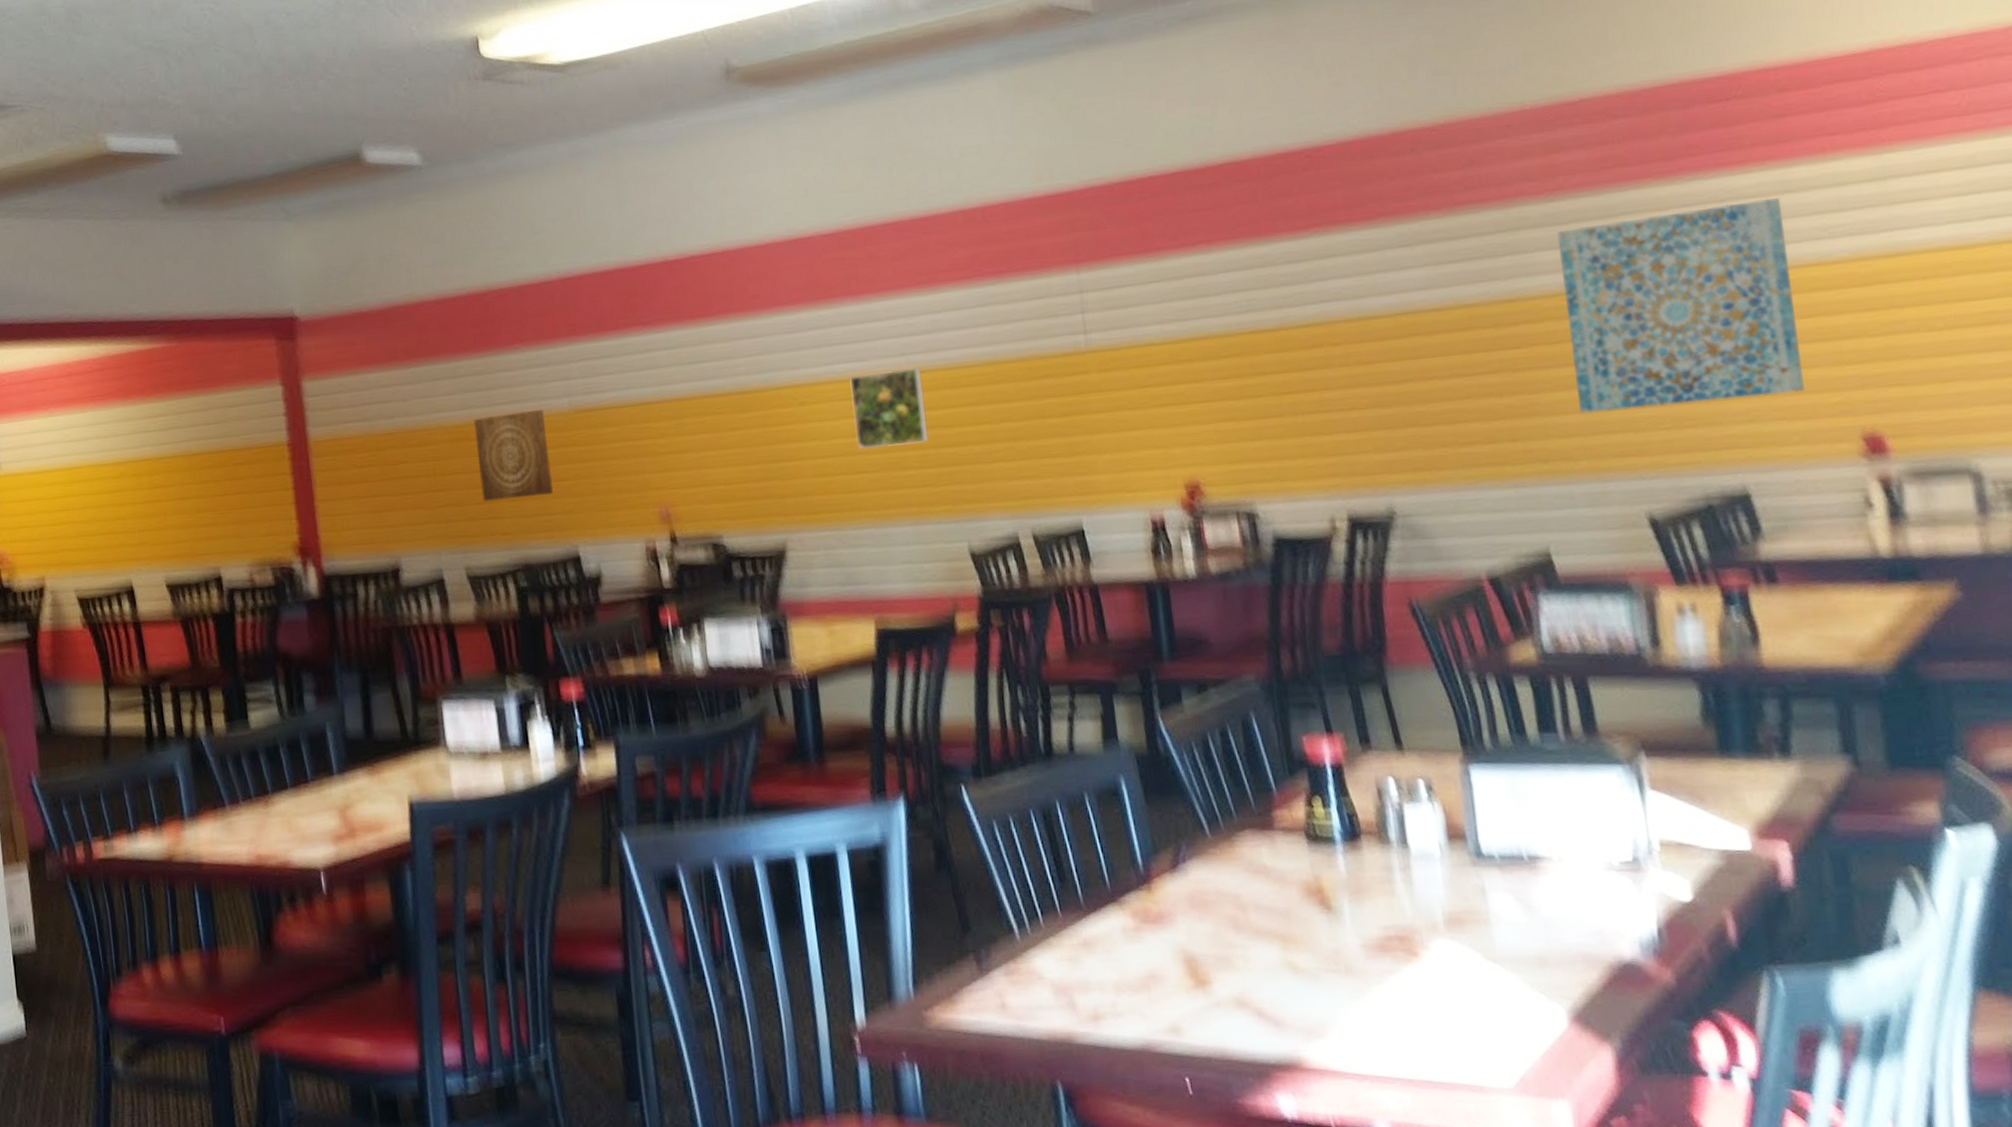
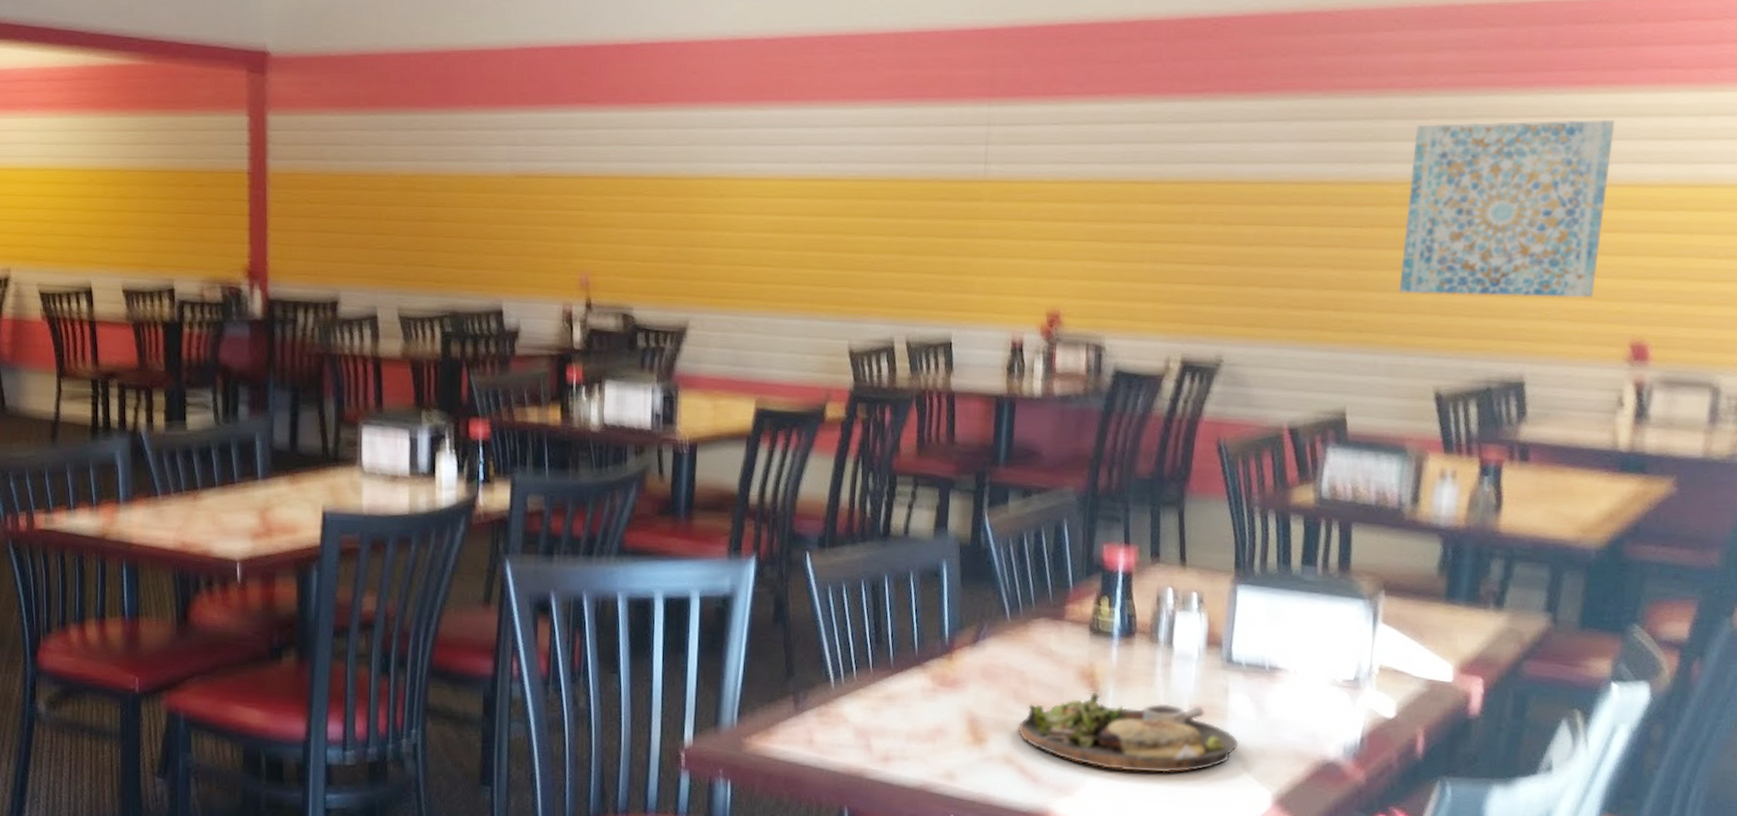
wall art: present [473,410,553,502] -> none [421,169,488,251]
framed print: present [850,367,929,450] -> none [766,175,833,246]
dinner plate: none [1244,911,1512,1001] -> present [1017,692,1239,773]

